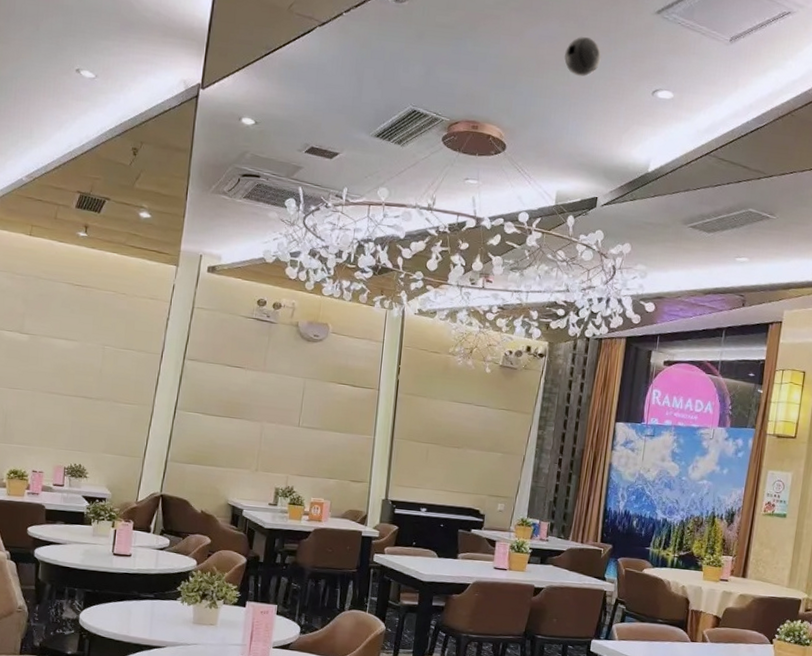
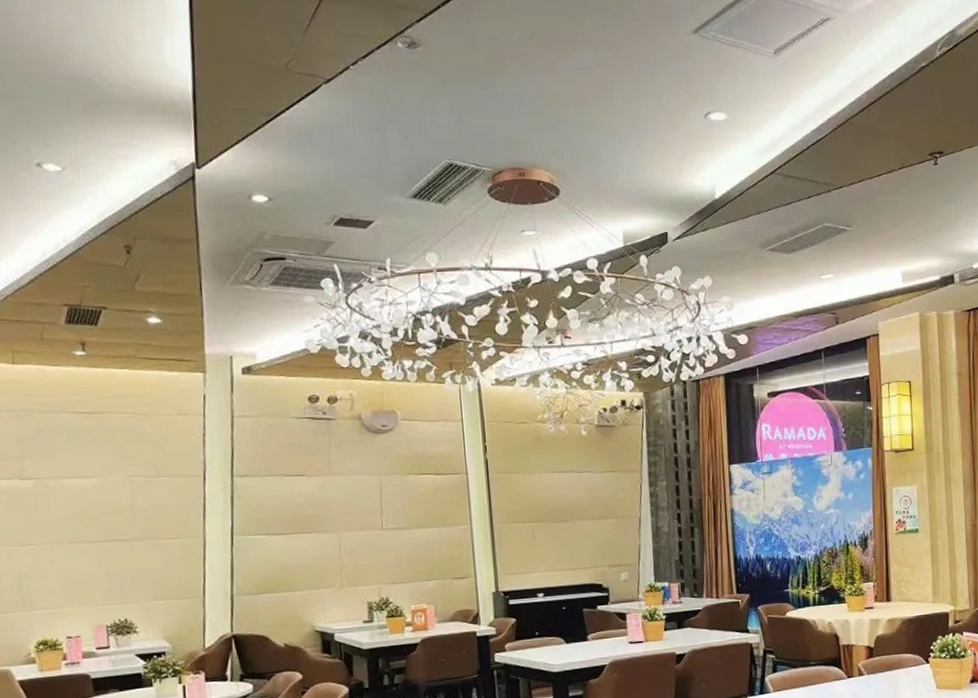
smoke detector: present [564,37,602,77] -> none [605,65,645,108]

